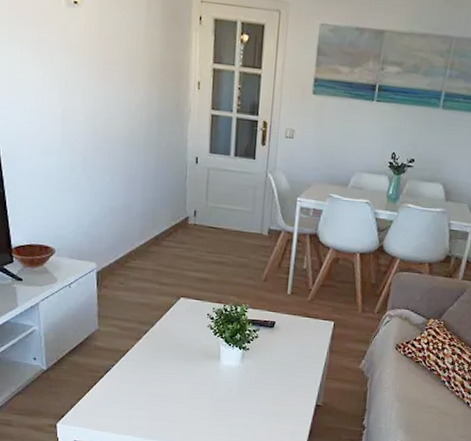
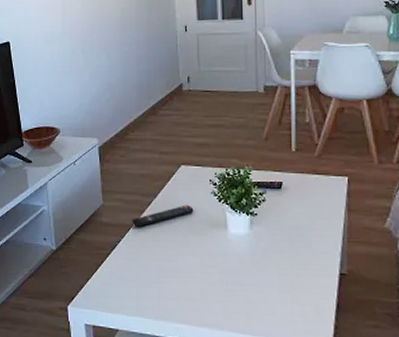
remote control: none [127,335,190,353] -> present [132,204,194,227]

